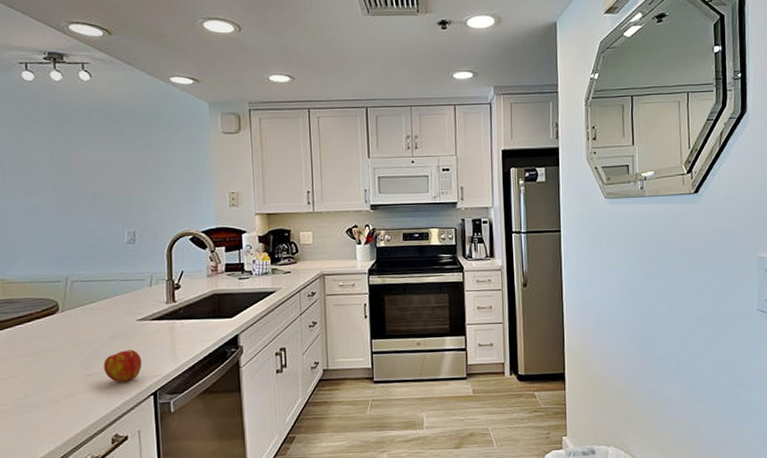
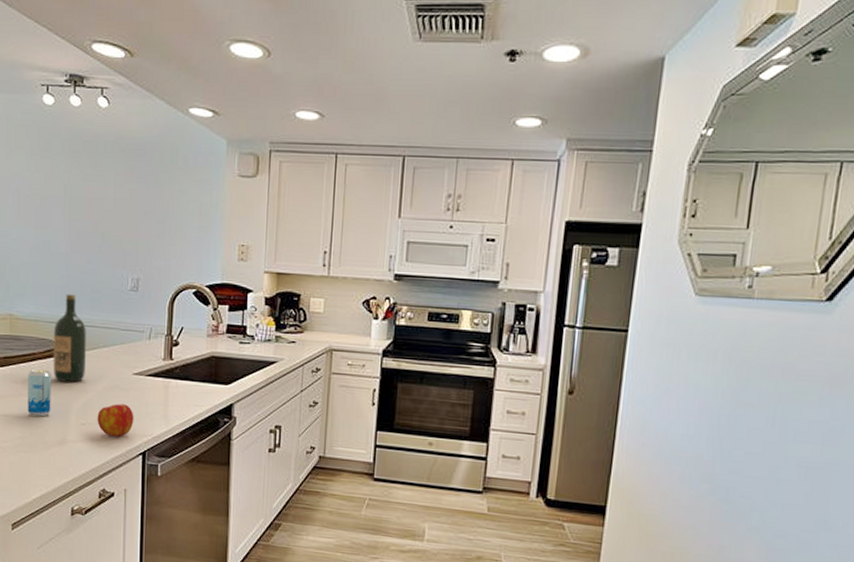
beverage can: none [26,328,54,375] -> present [28,369,51,417]
wine bottle: none [50,253,88,337] -> present [53,294,86,382]

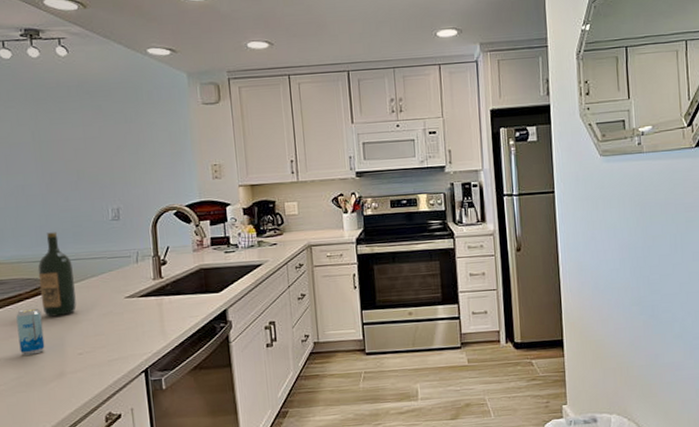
apple: present [97,403,134,437] -> none [93,327,132,361]

